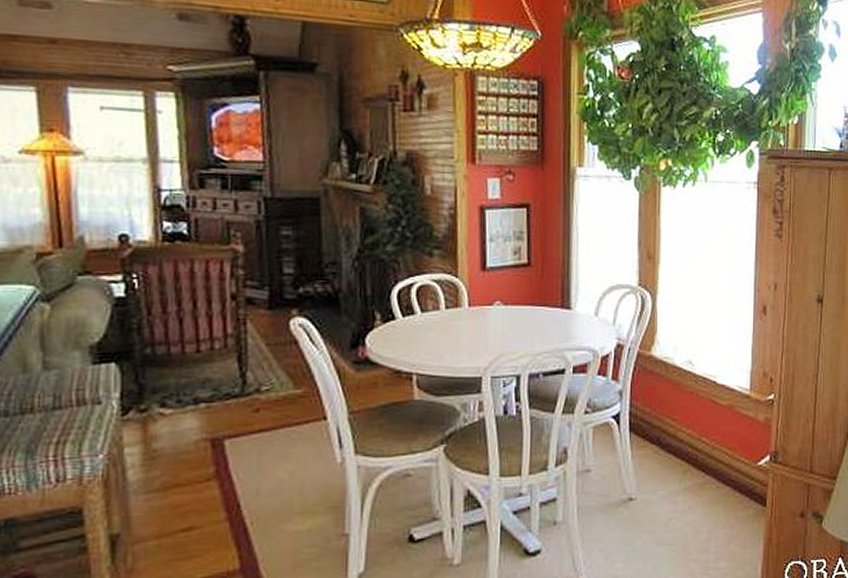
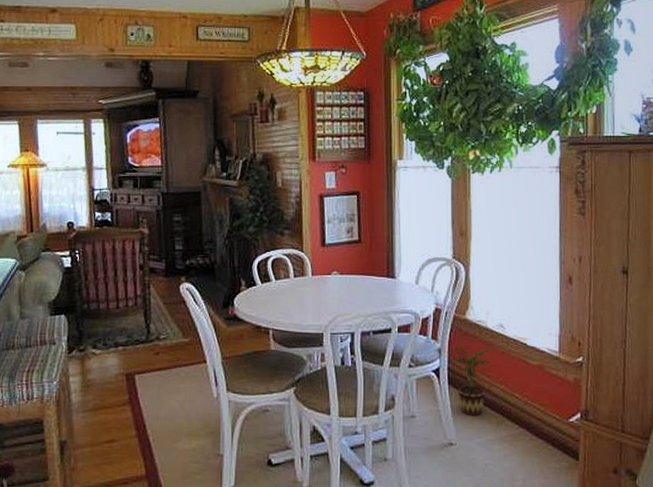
potted plant: none [628,388,679,465] -> present [446,347,492,415]

